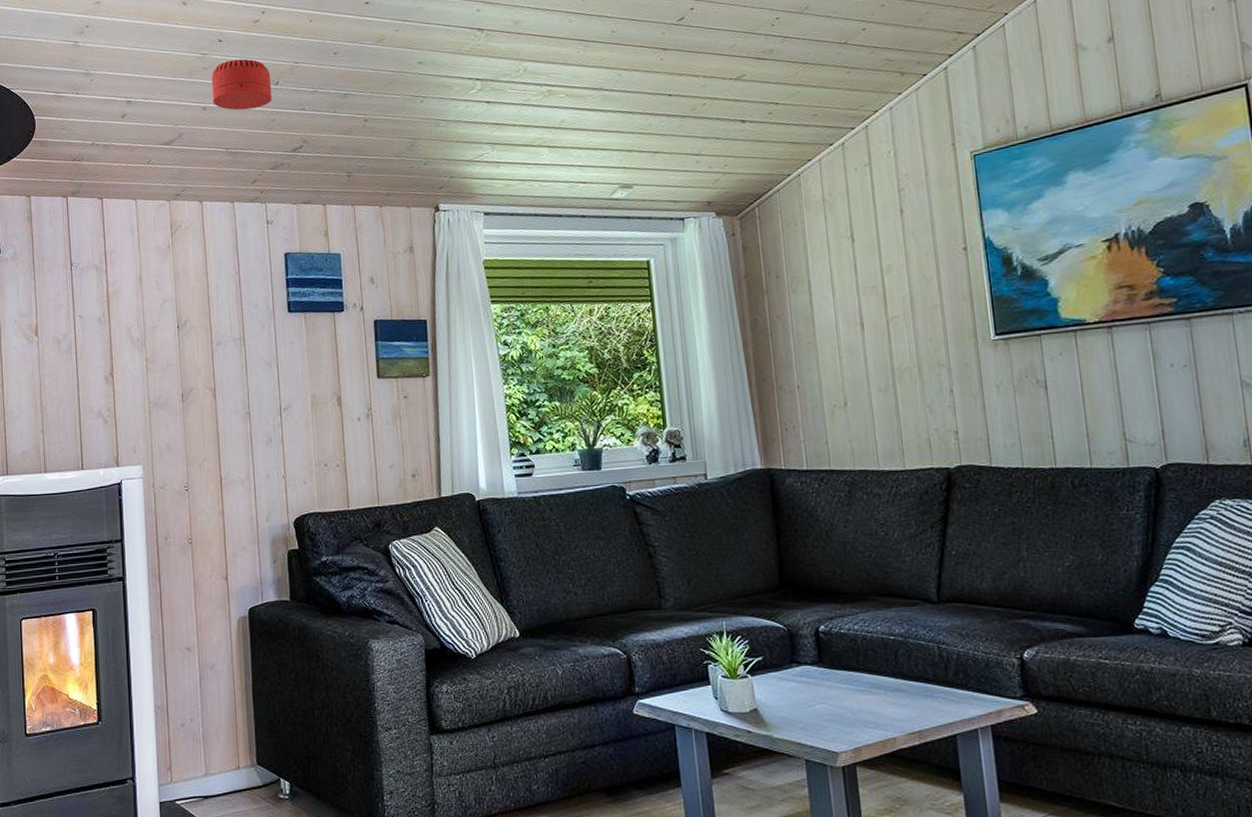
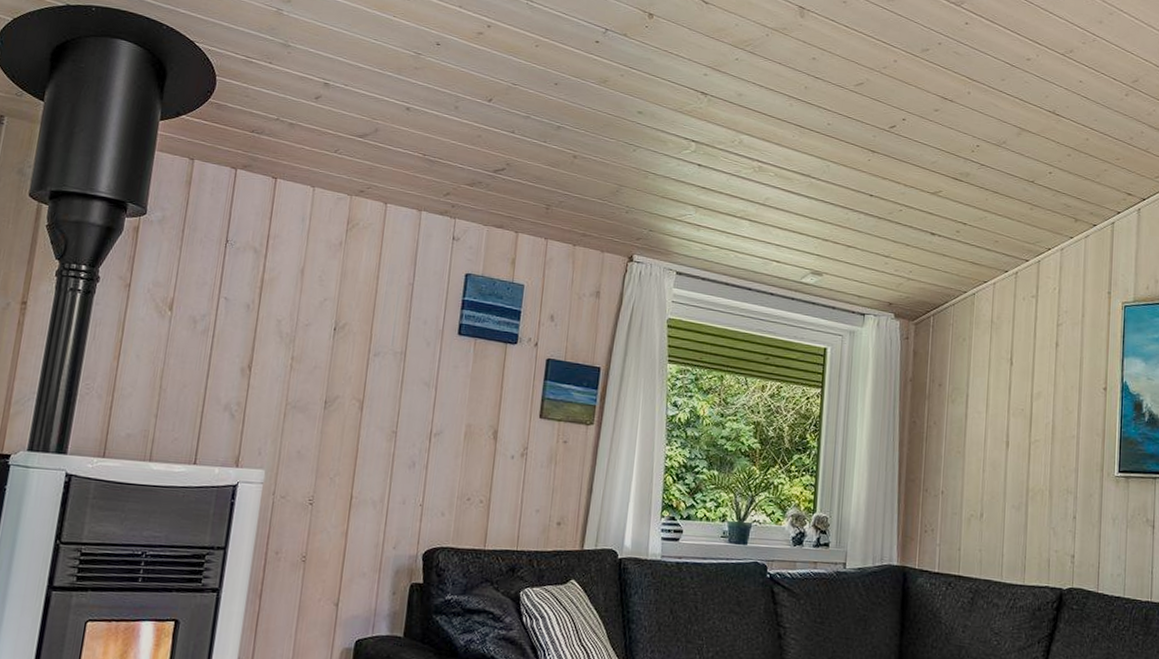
smoke detector: present [211,59,272,111] -> none [418,66,486,121]

